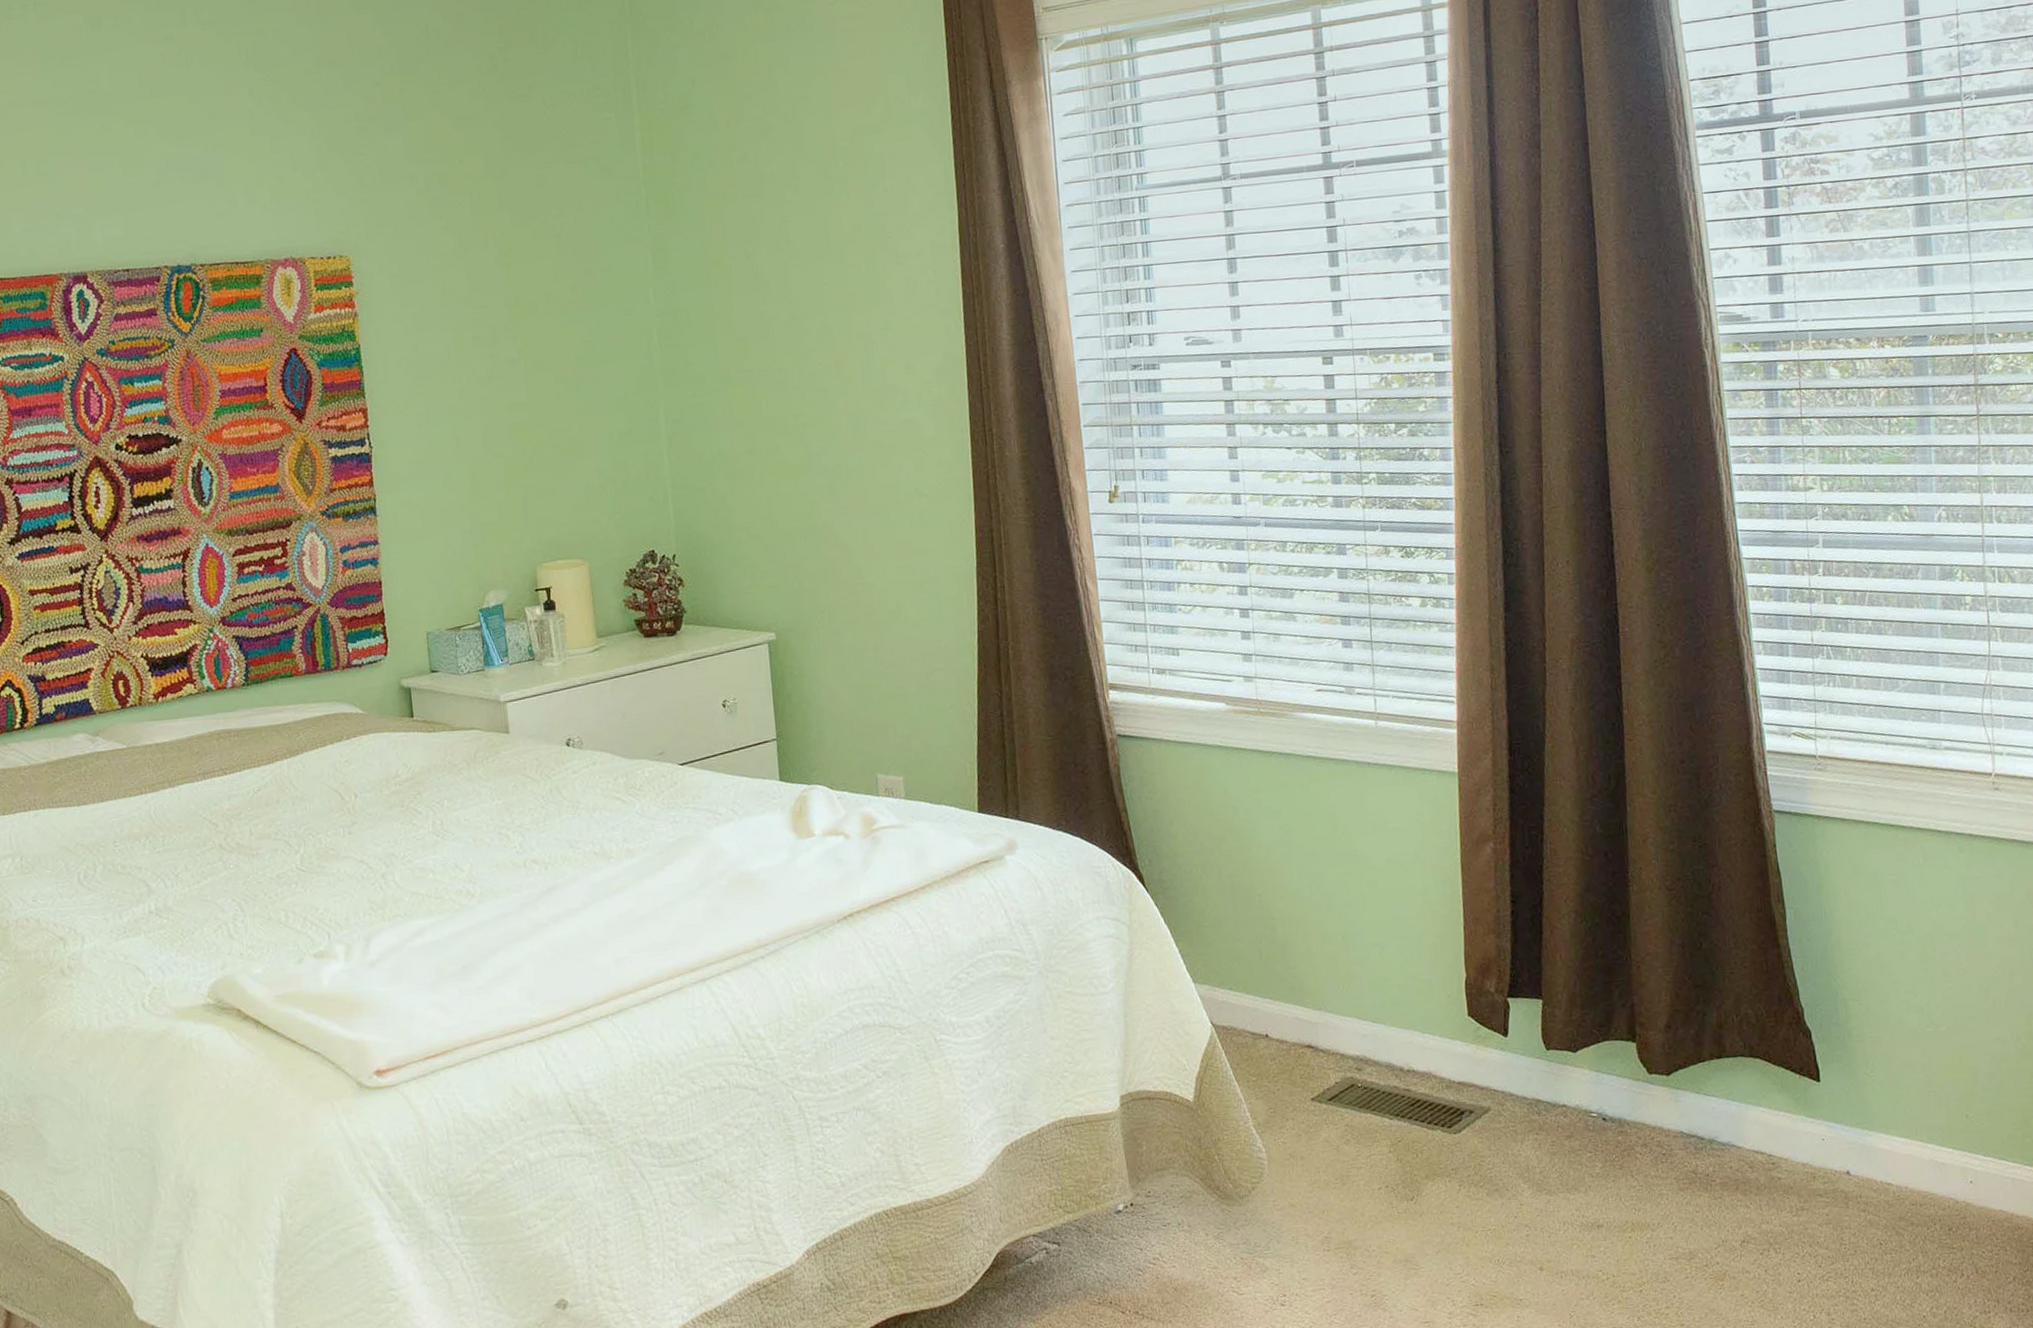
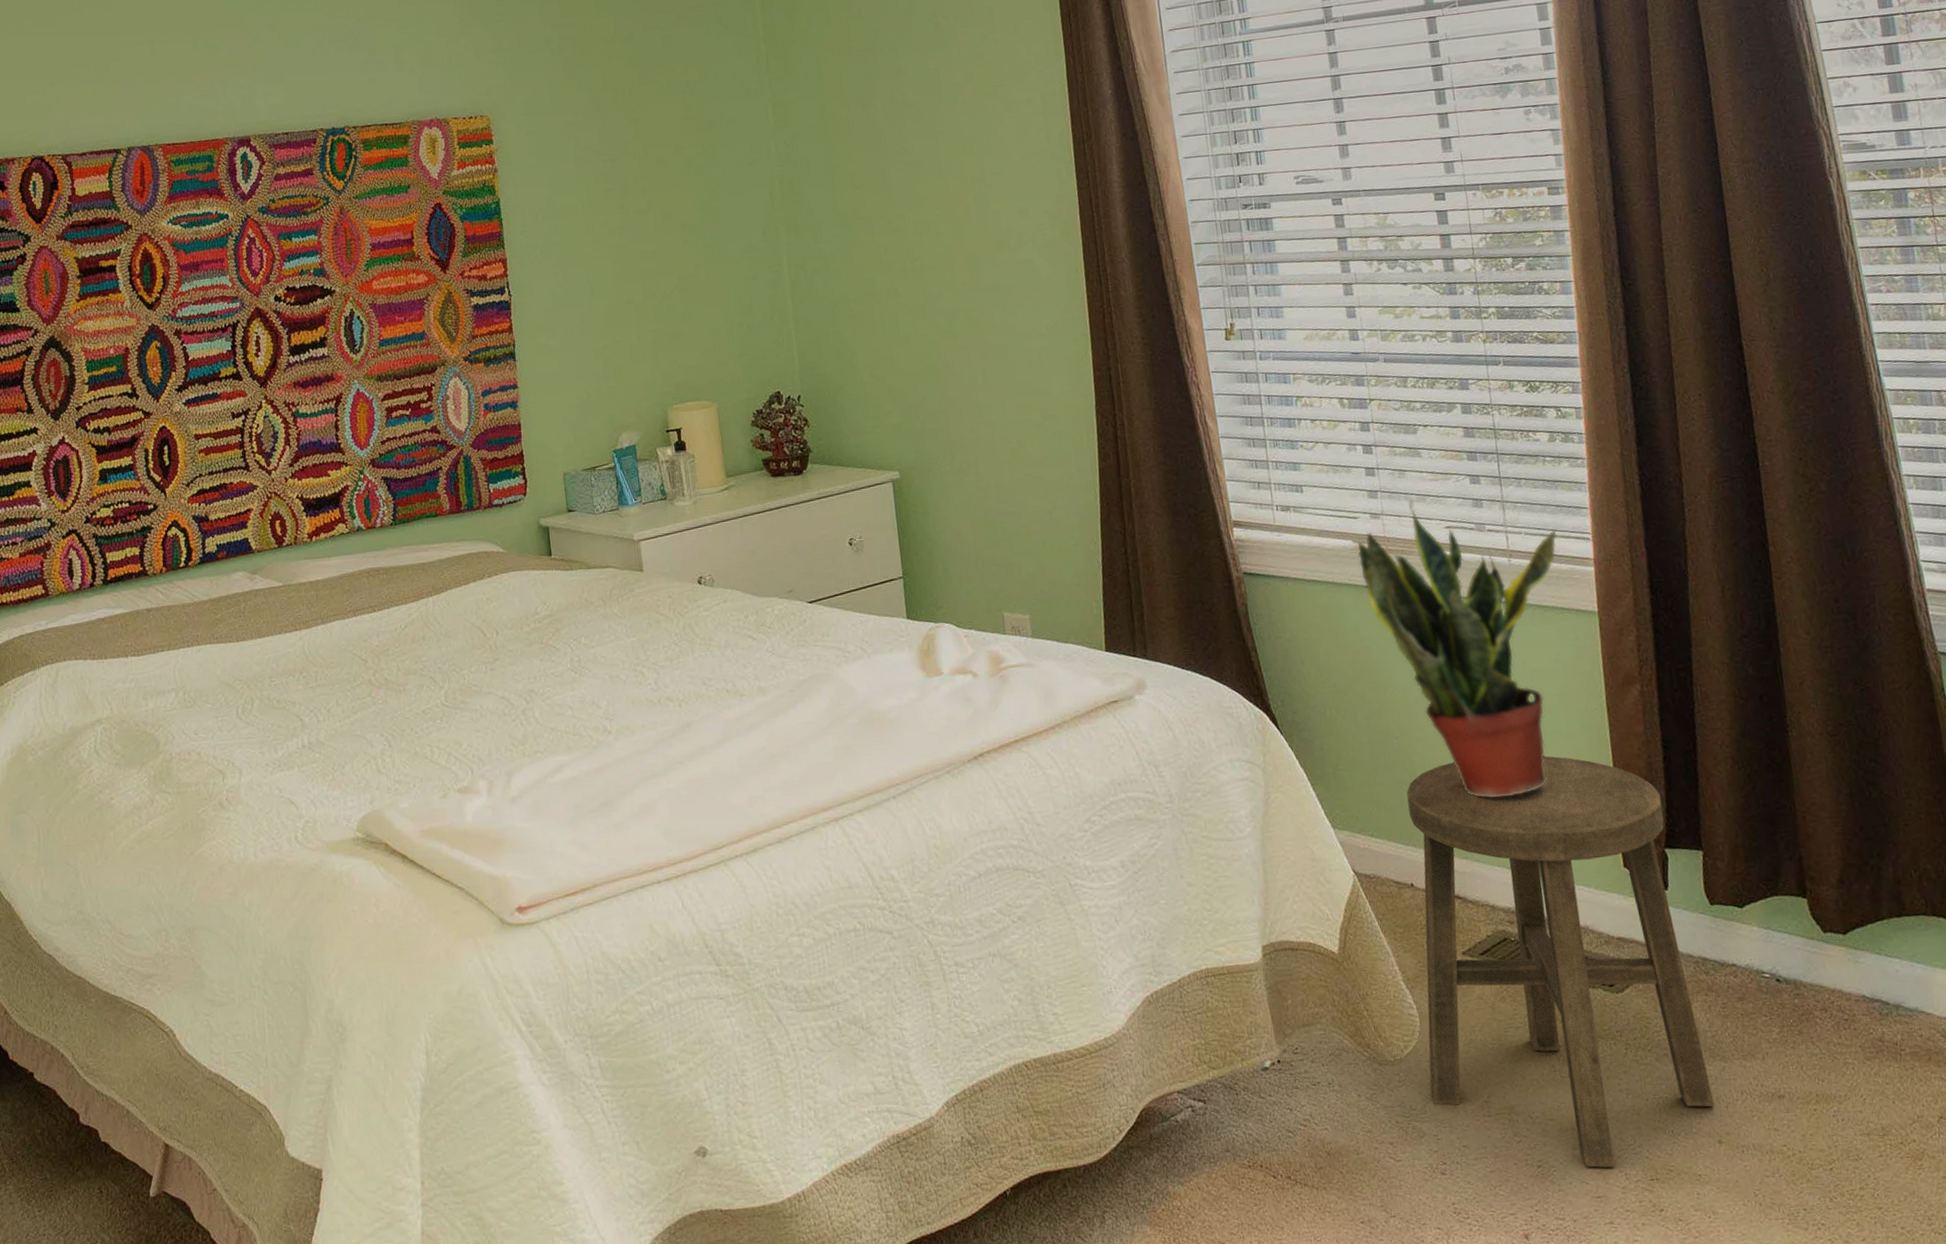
potted plant: none [1229,662,1423,951] -> present [1357,499,1557,797]
stool: none [1266,911,1539,1296] -> present [1406,755,1715,1168]

